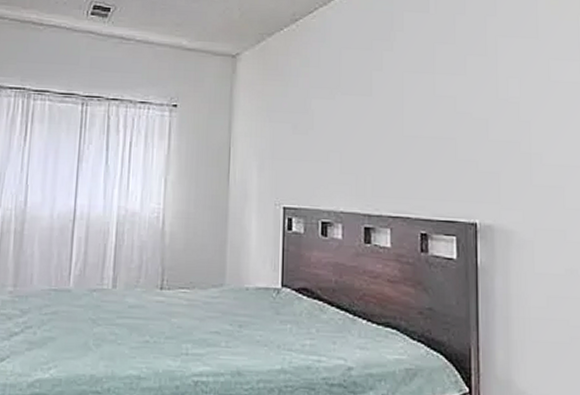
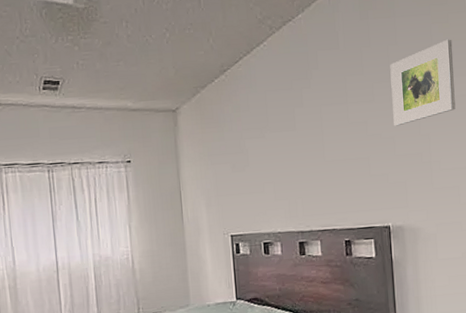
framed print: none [487,17,563,107] -> present [390,39,456,126]

